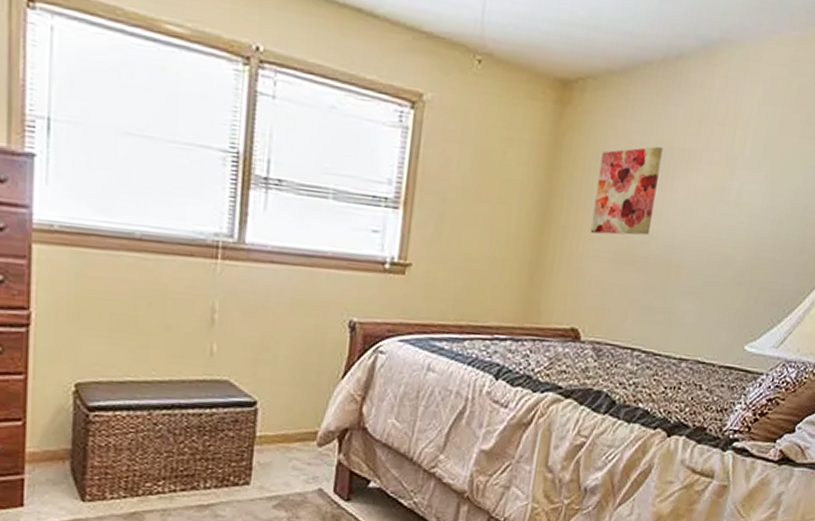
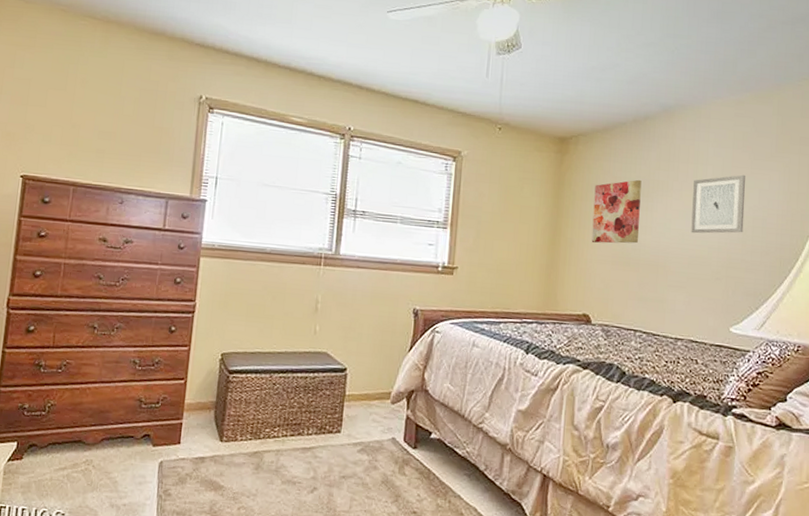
wall art: none [716,144,793,224] -> present [691,174,746,234]

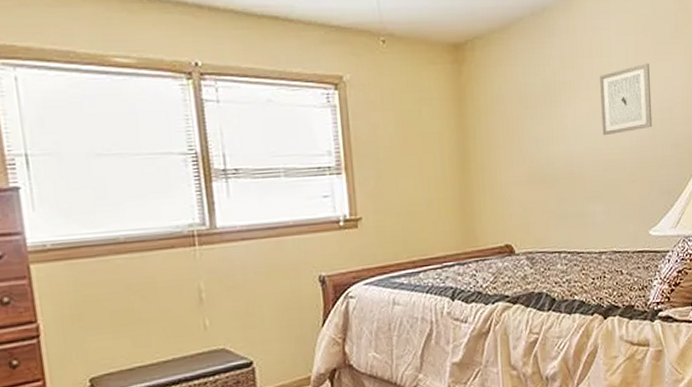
wall art: present [591,179,642,244] -> none [499,83,552,163]

